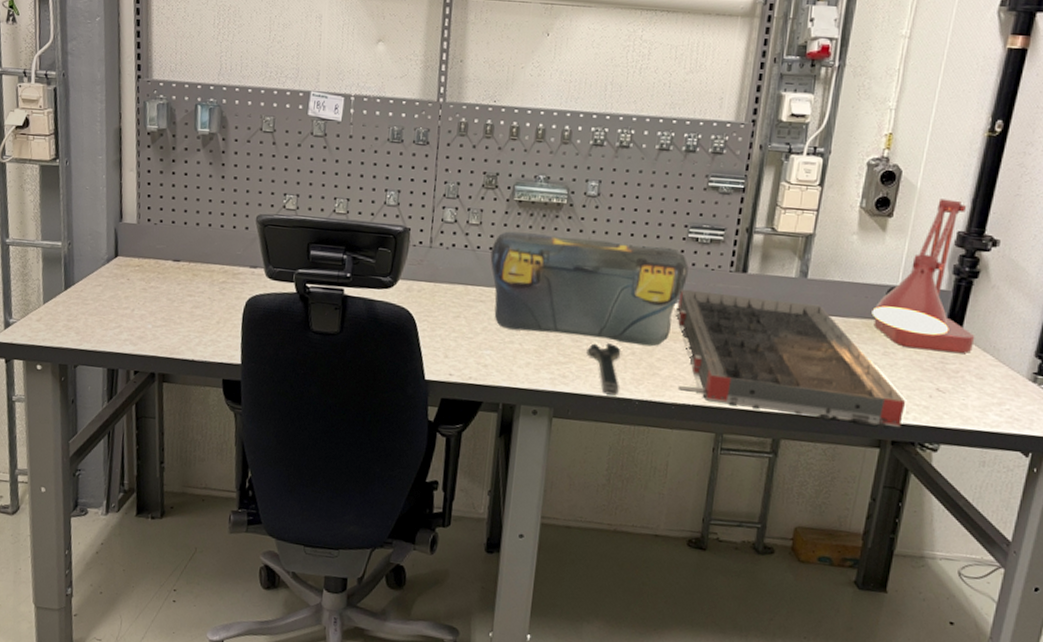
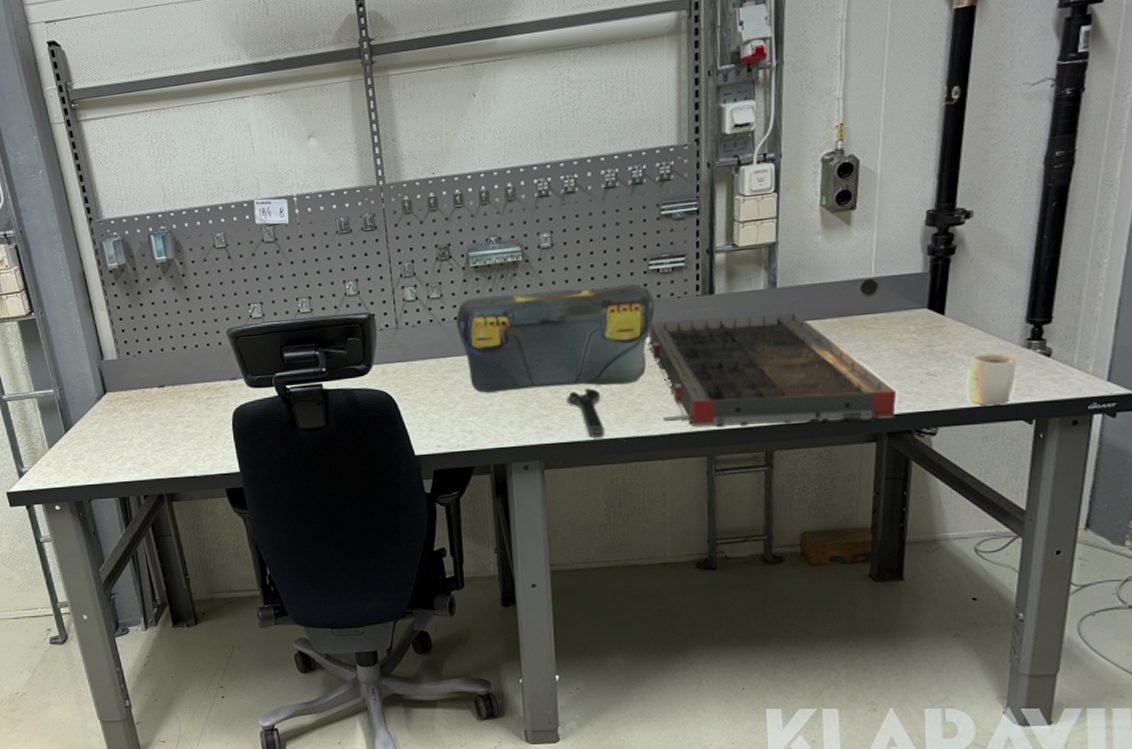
desk lamp: present [871,198,975,353] -> none [848,178,960,338]
mug: none [972,379,1021,434] -> present [967,353,1016,406]

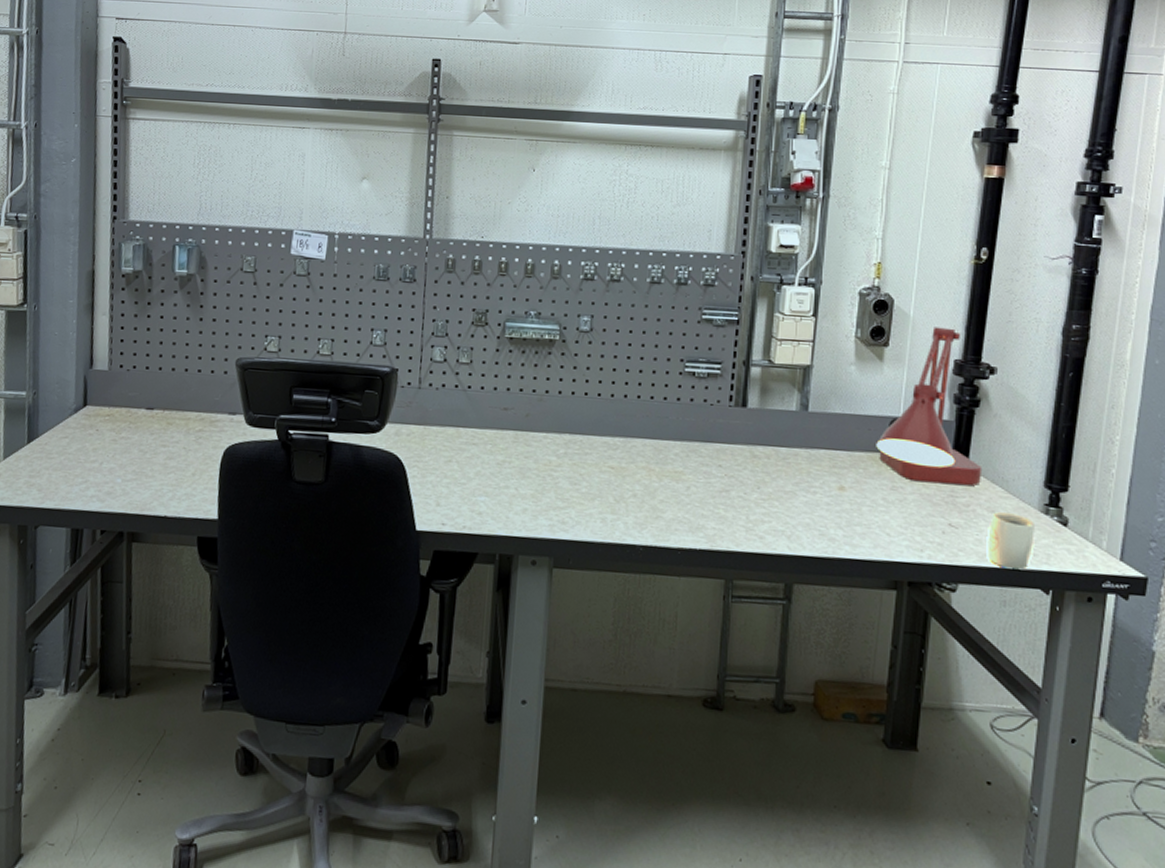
toolbox: present [456,283,655,393] -> none [482,369,687,488]
wrench: present [566,388,605,438] -> none [586,485,622,542]
tool organizer: present [648,312,897,427] -> none [675,425,919,568]
desk lamp: none [848,178,960,338] -> present [876,327,983,486]

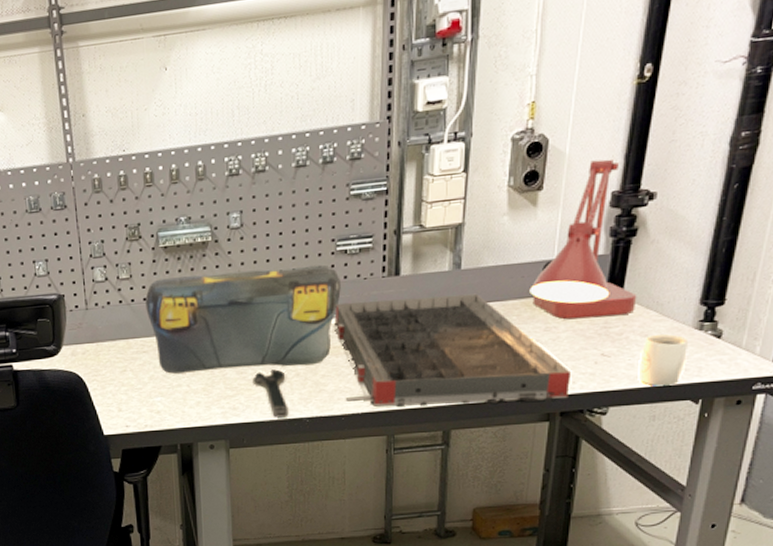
toolbox: none [482,369,687,488] -> present [145,265,341,374]
wrench: none [586,485,622,542] -> present [252,369,289,418]
tool organizer: none [675,425,919,568] -> present [333,293,572,407]

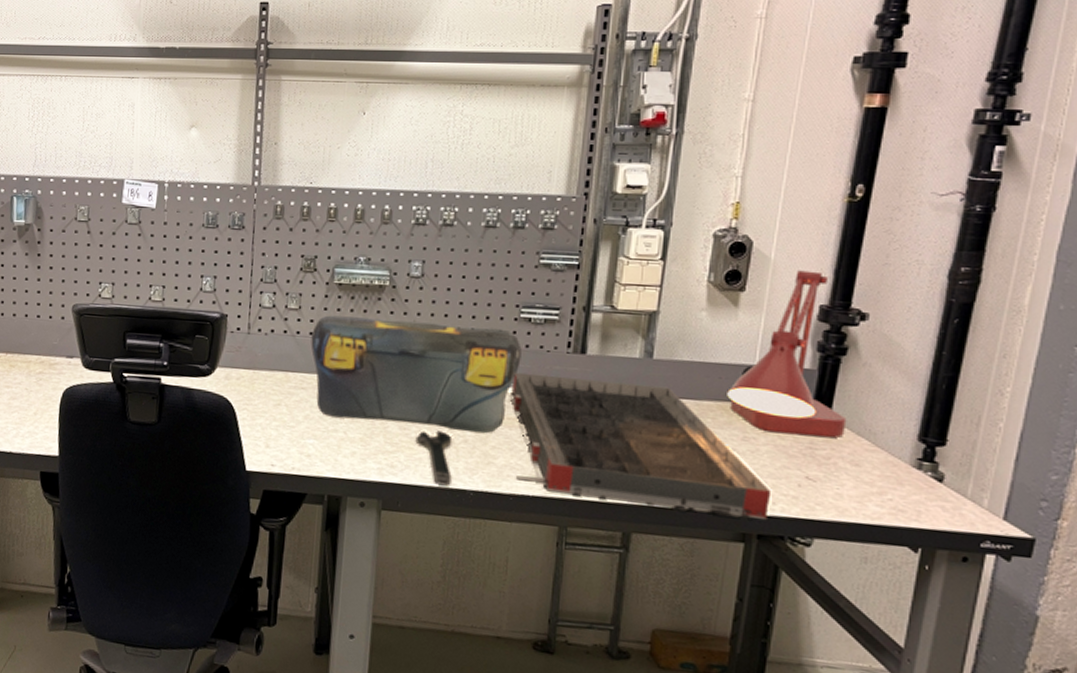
mug: present [639,334,688,386] -> none [849,466,904,527]

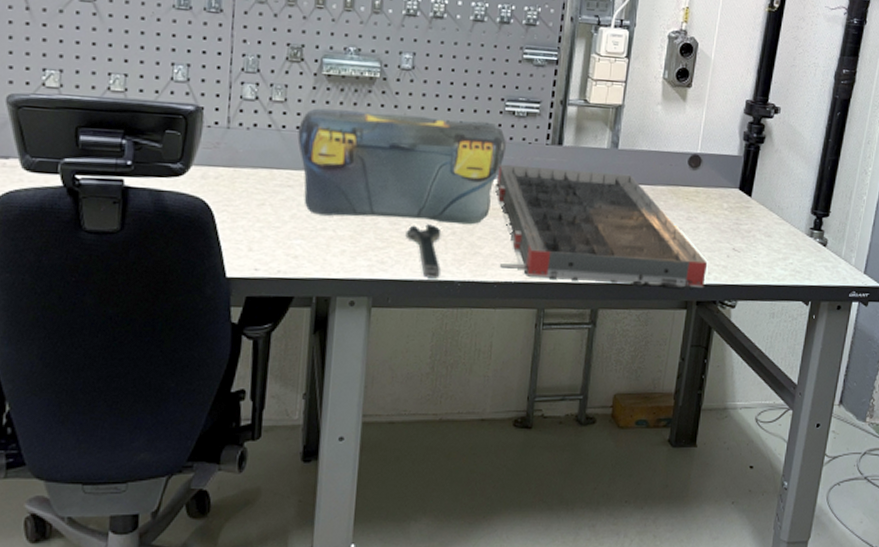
desk lamp: present [727,270,847,438] -> none [676,69,763,214]

